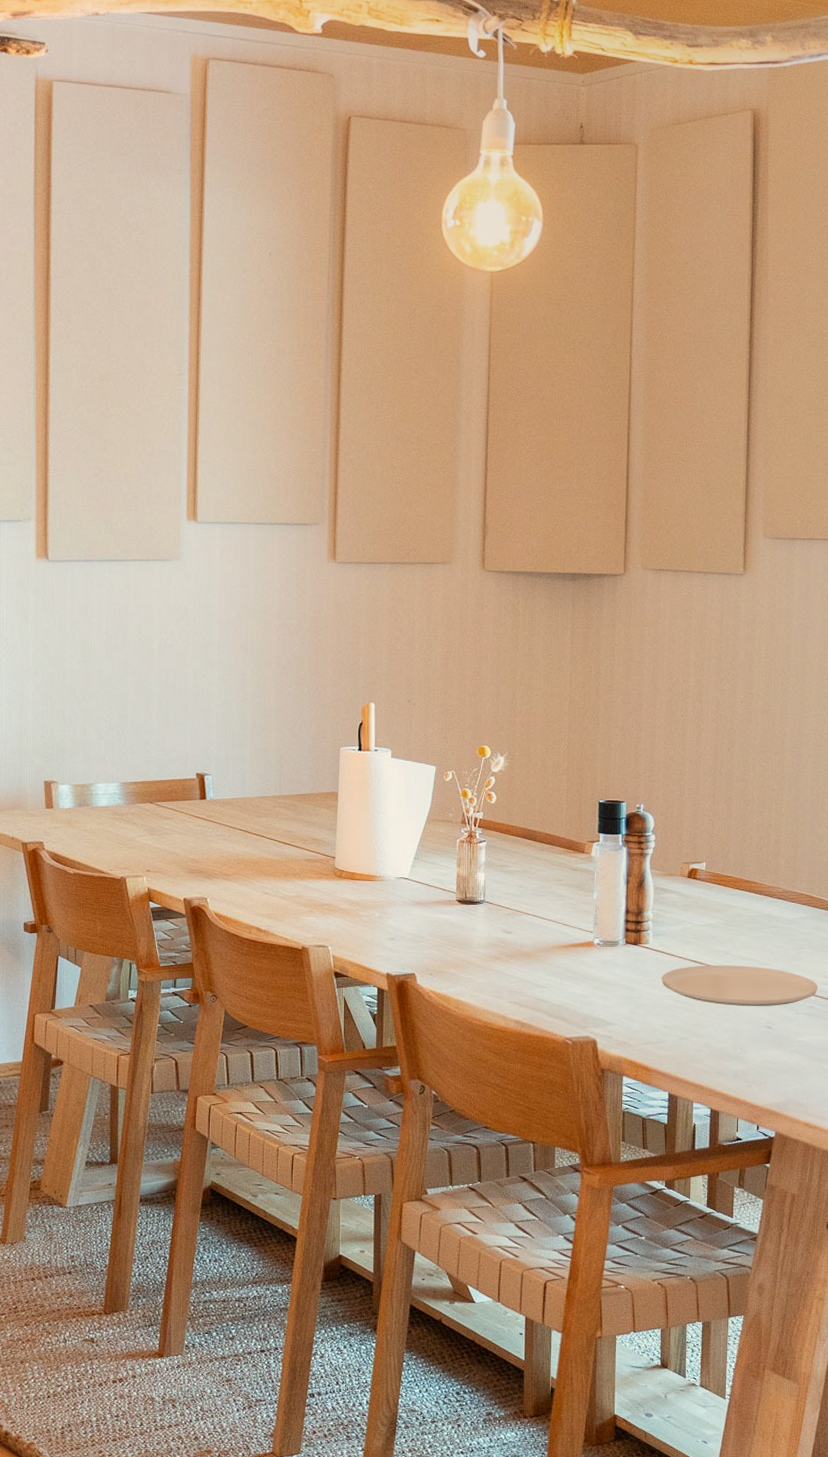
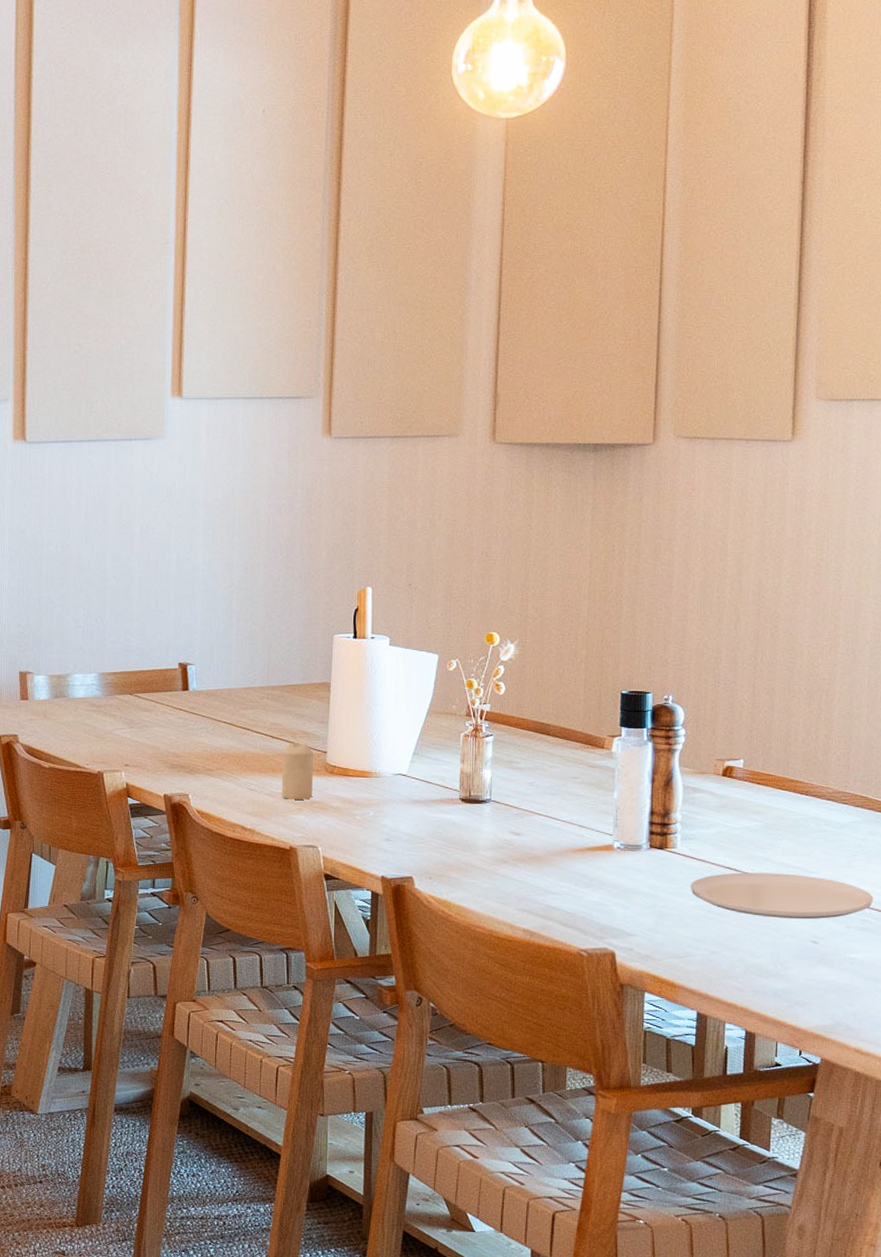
candle: none [294,848,323,902] -> present [282,742,313,800]

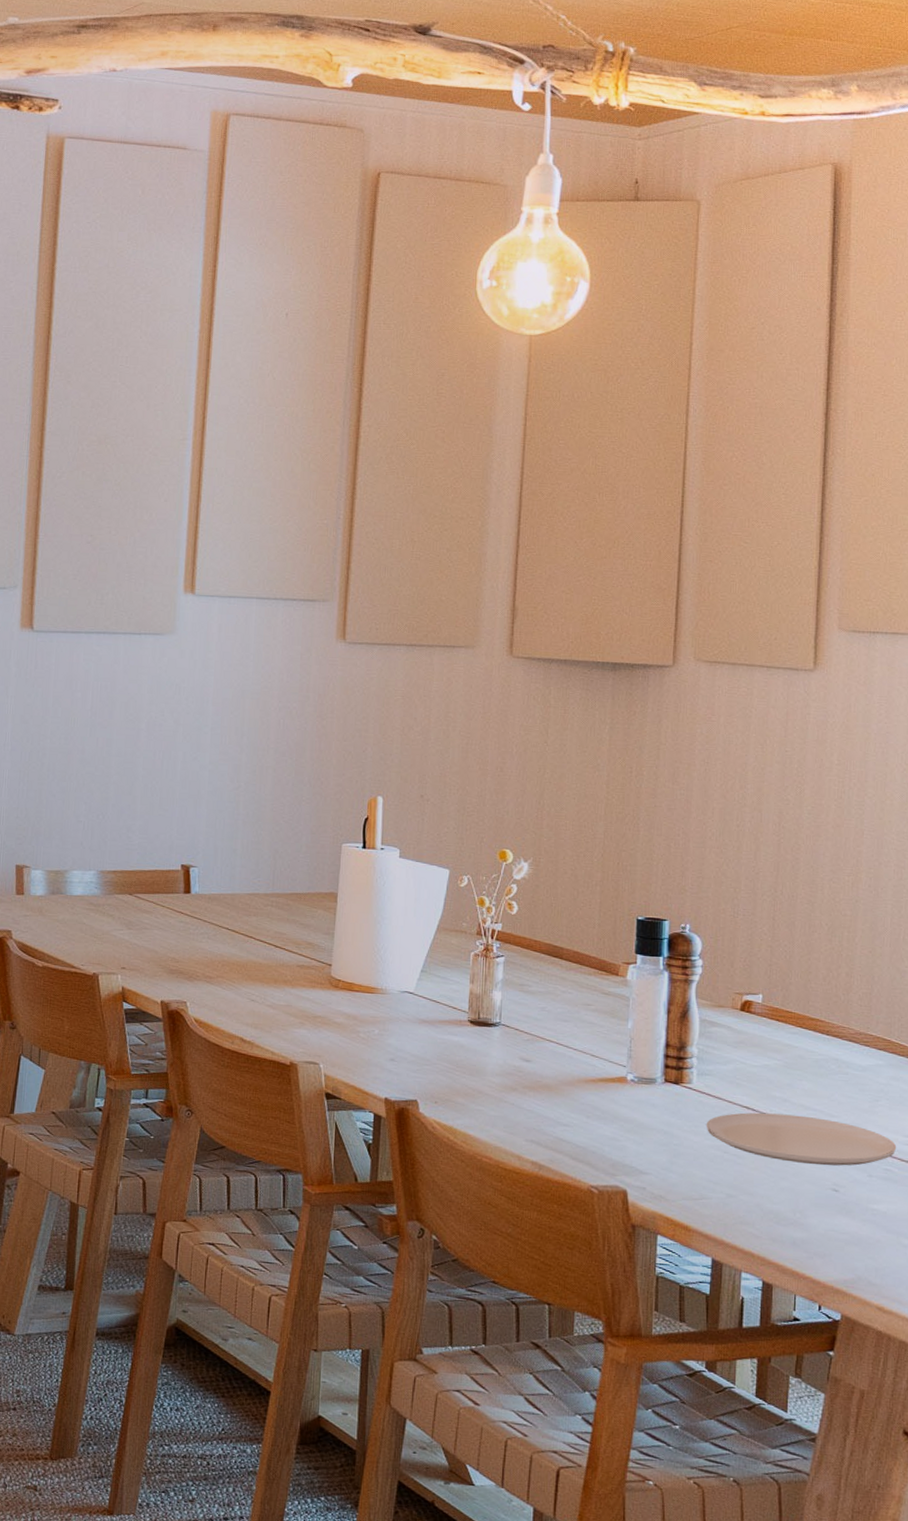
candle: present [282,742,313,800] -> none [284,953,318,1014]

